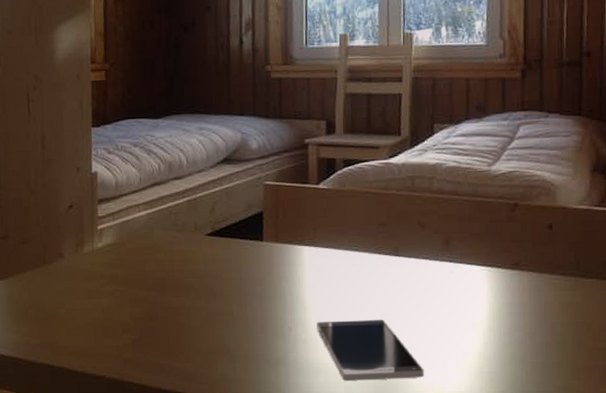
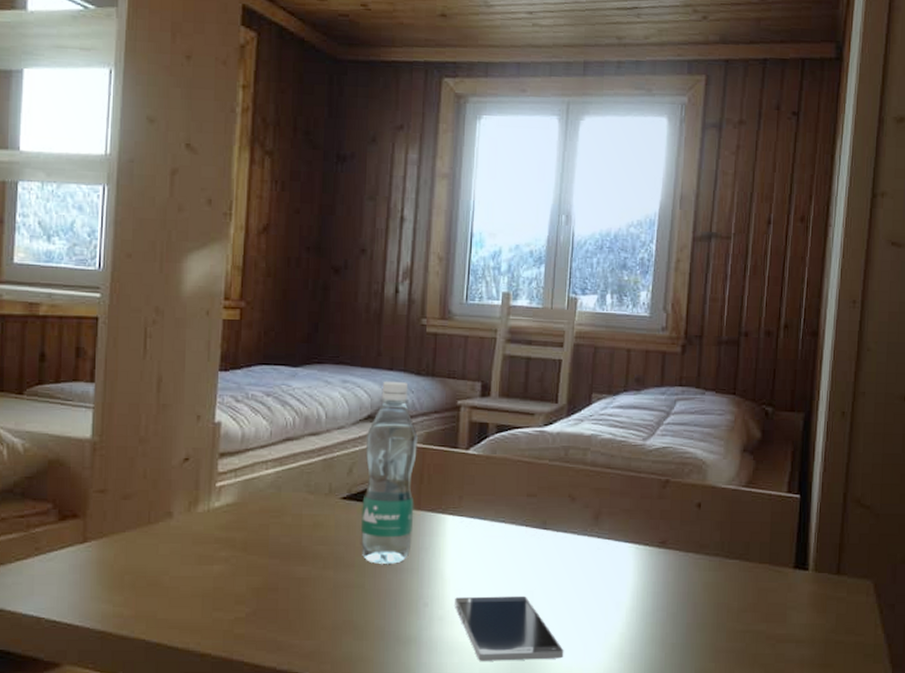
bottle: none [224,125,273,293] -> present [360,380,418,564]

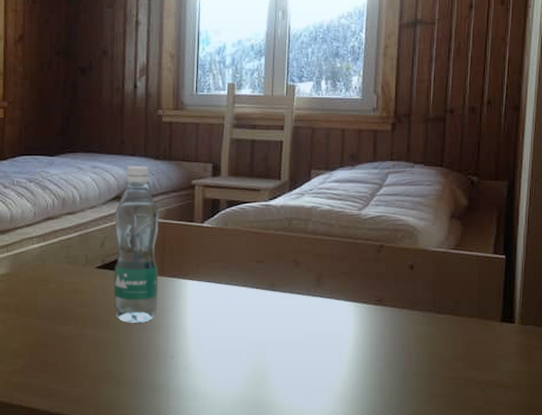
smartphone: present [455,596,564,661] -> none [197,349,294,405]

